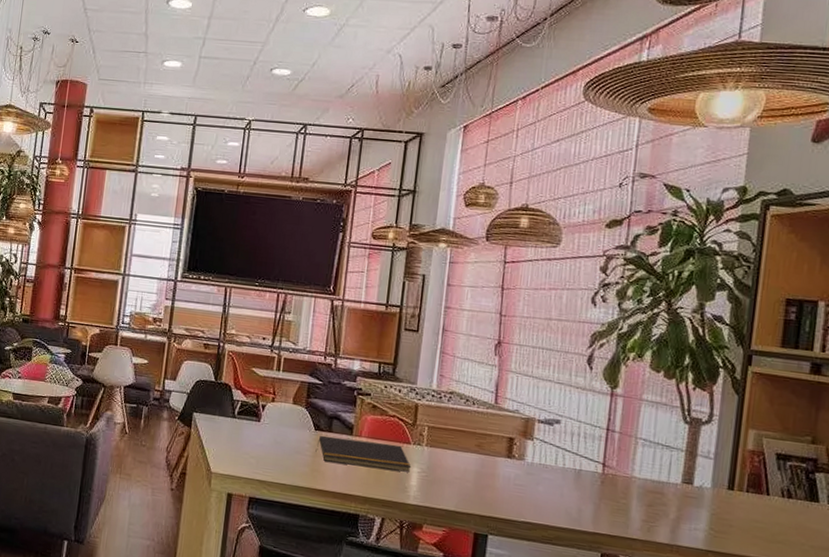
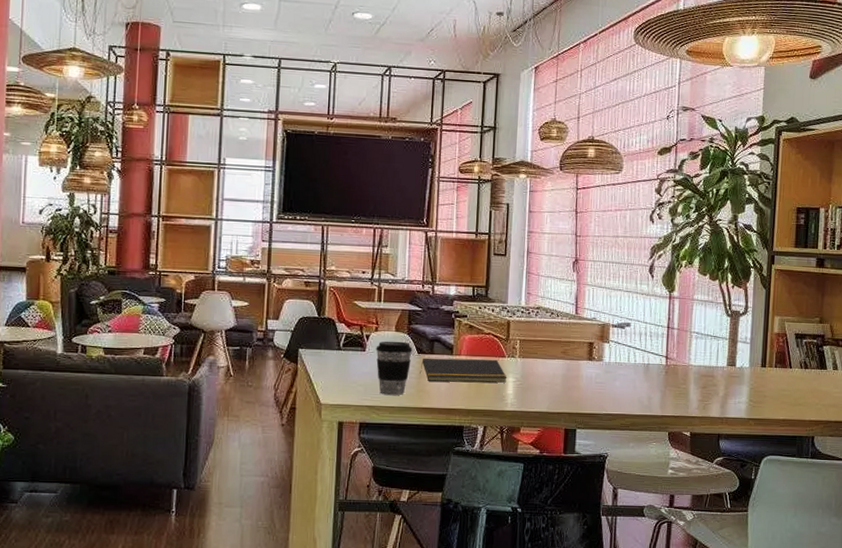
coffee cup: none [270,413,310,473] -> present [376,341,413,395]

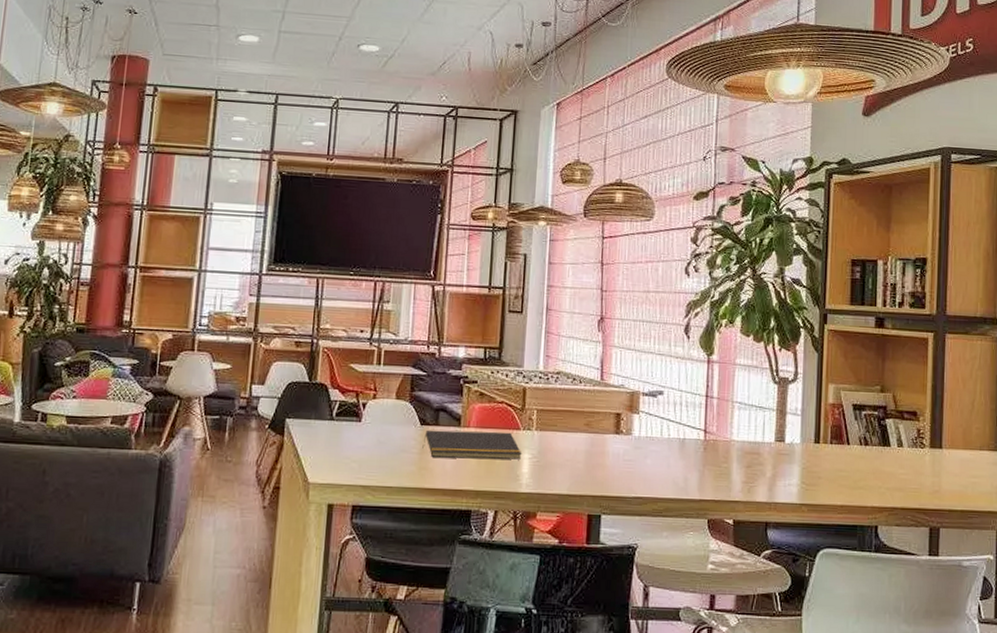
coffee cup: present [376,341,413,395] -> none [373,410,415,473]

